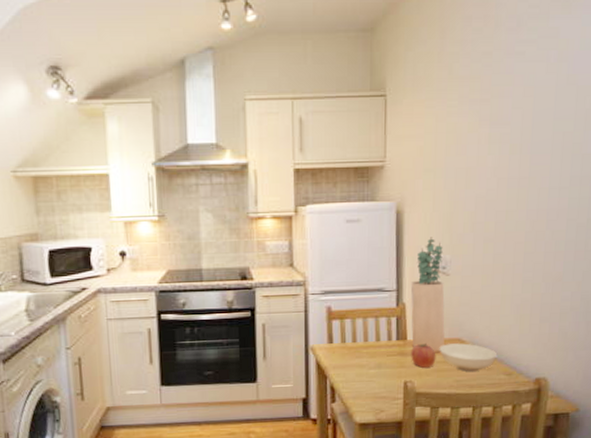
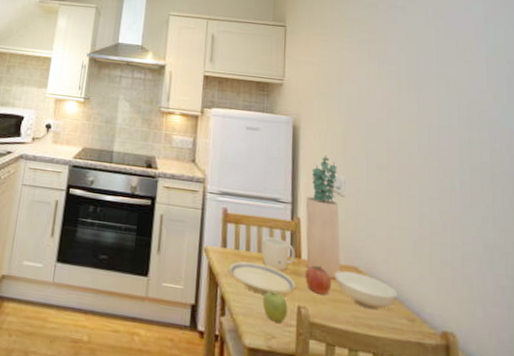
plate: none [336,351,402,377] -> present [228,261,296,296]
mug: none [369,325,401,355] -> present [262,236,295,272]
fruit: none [371,372,395,398] -> present [262,290,288,323]

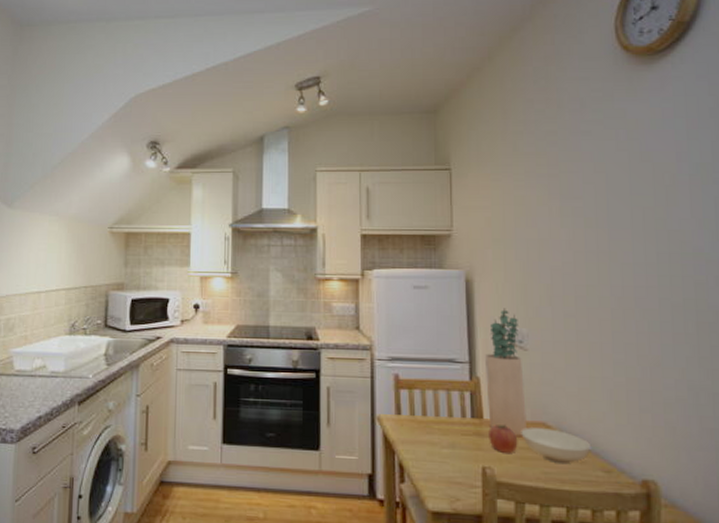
plate: present [228,261,296,296] -> none [405,426,479,458]
mug: present [262,236,295,272] -> none [440,399,477,434]
fruit: present [262,290,288,323] -> none [444,453,472,485]

